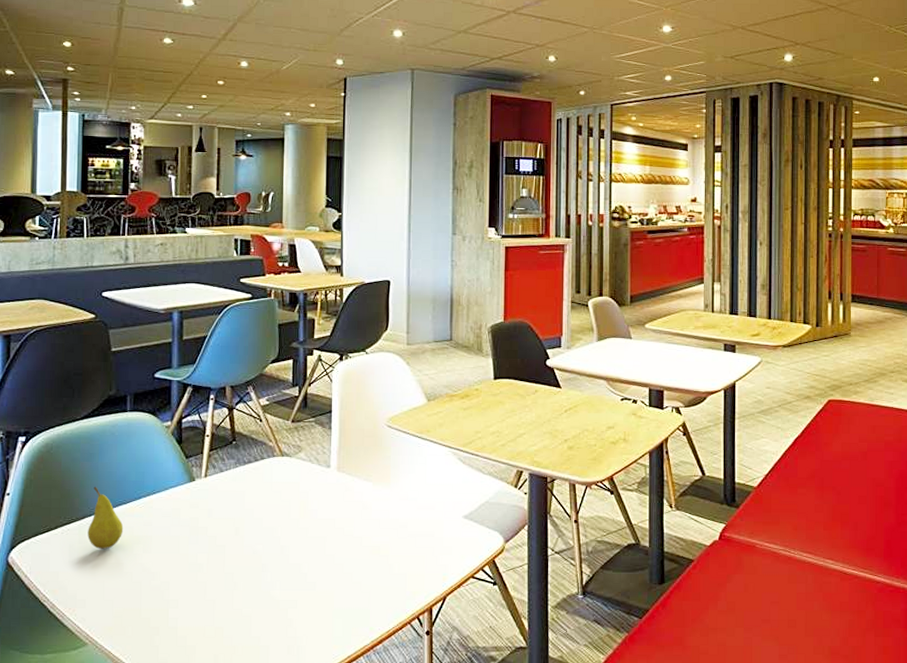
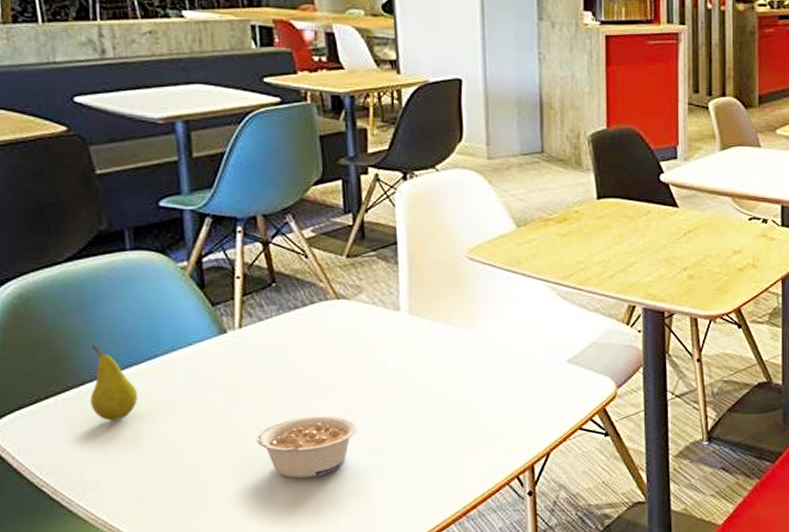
legume: none [210,554,290,606] -> present [257,416,358,478]

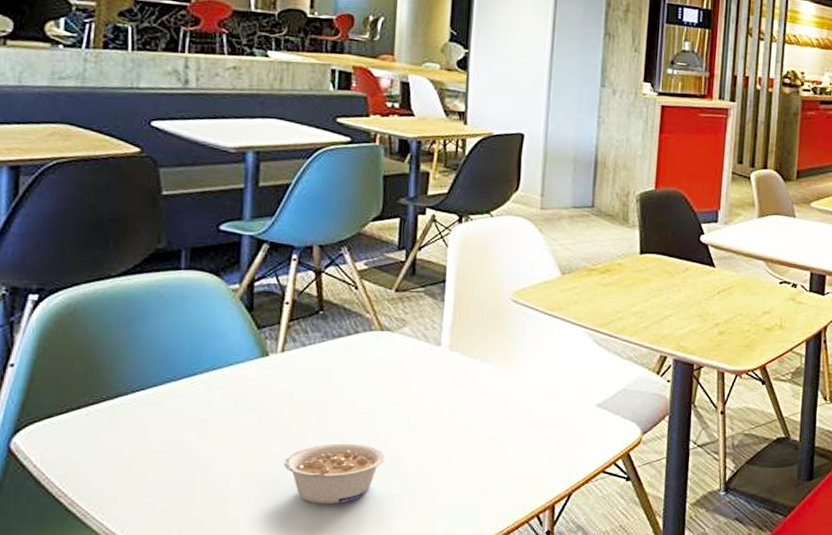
fruit: present [90,344,139,420] -> none [122,358,172,435]

